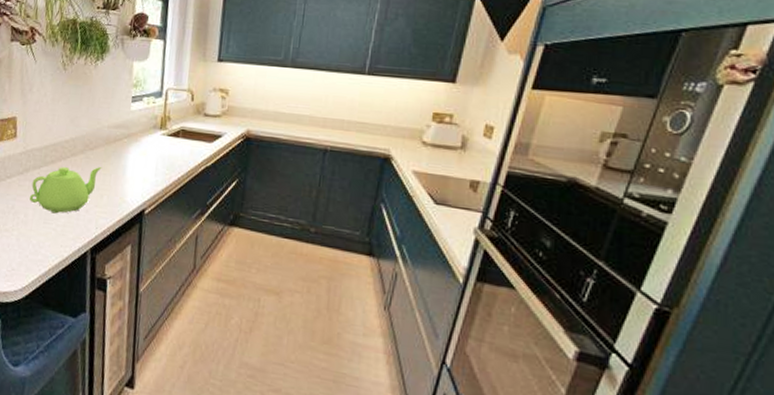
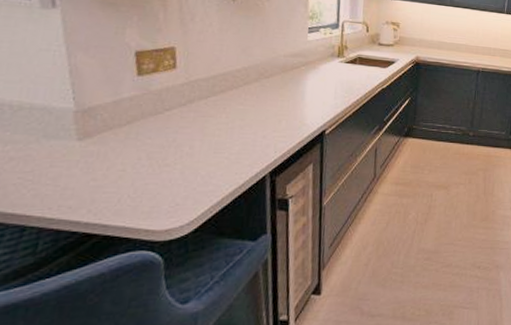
teapot: present [29,167,102,214] -> none [194,94,279,143]

